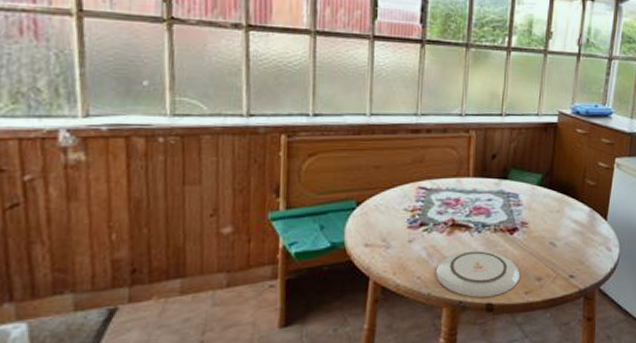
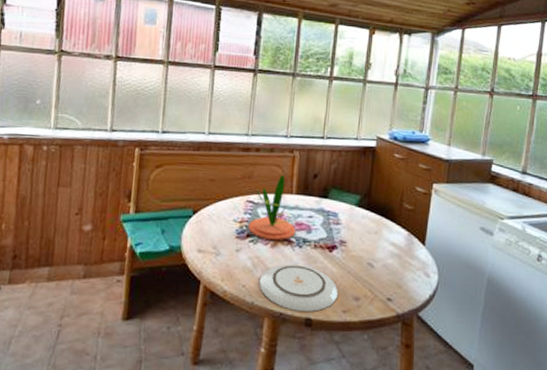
plant: none [418,157,474,228] -> present [247,175,296,241]

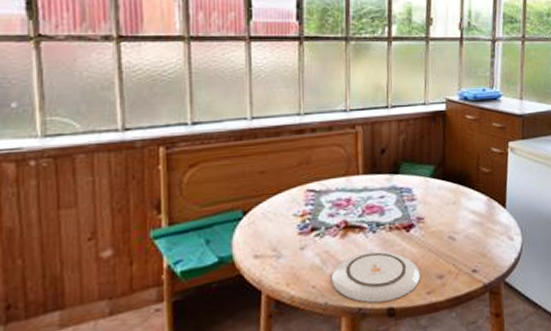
plant: present [247,175,296,241] -> none [306,155,367,231]

